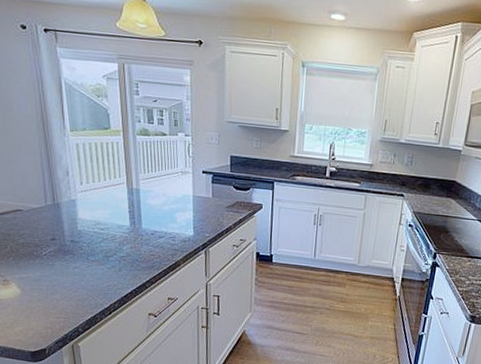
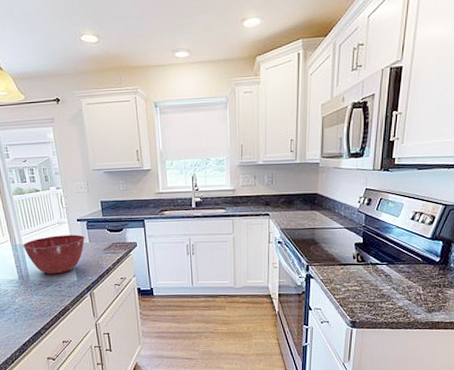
mixing bowl: none [139,184,209,226] -> present [22,234,86,275]

